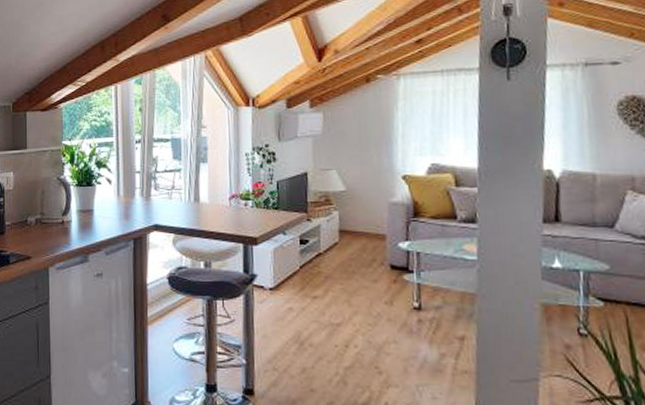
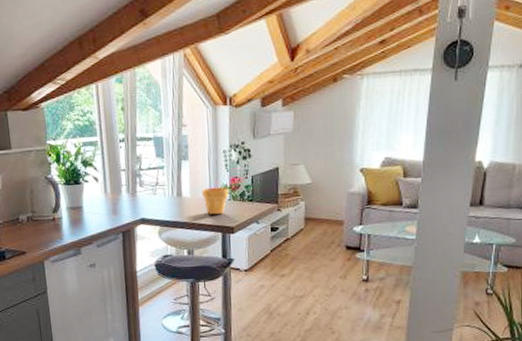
flower pot: none [222,192,252,222] -> present [202,187,229,214]

